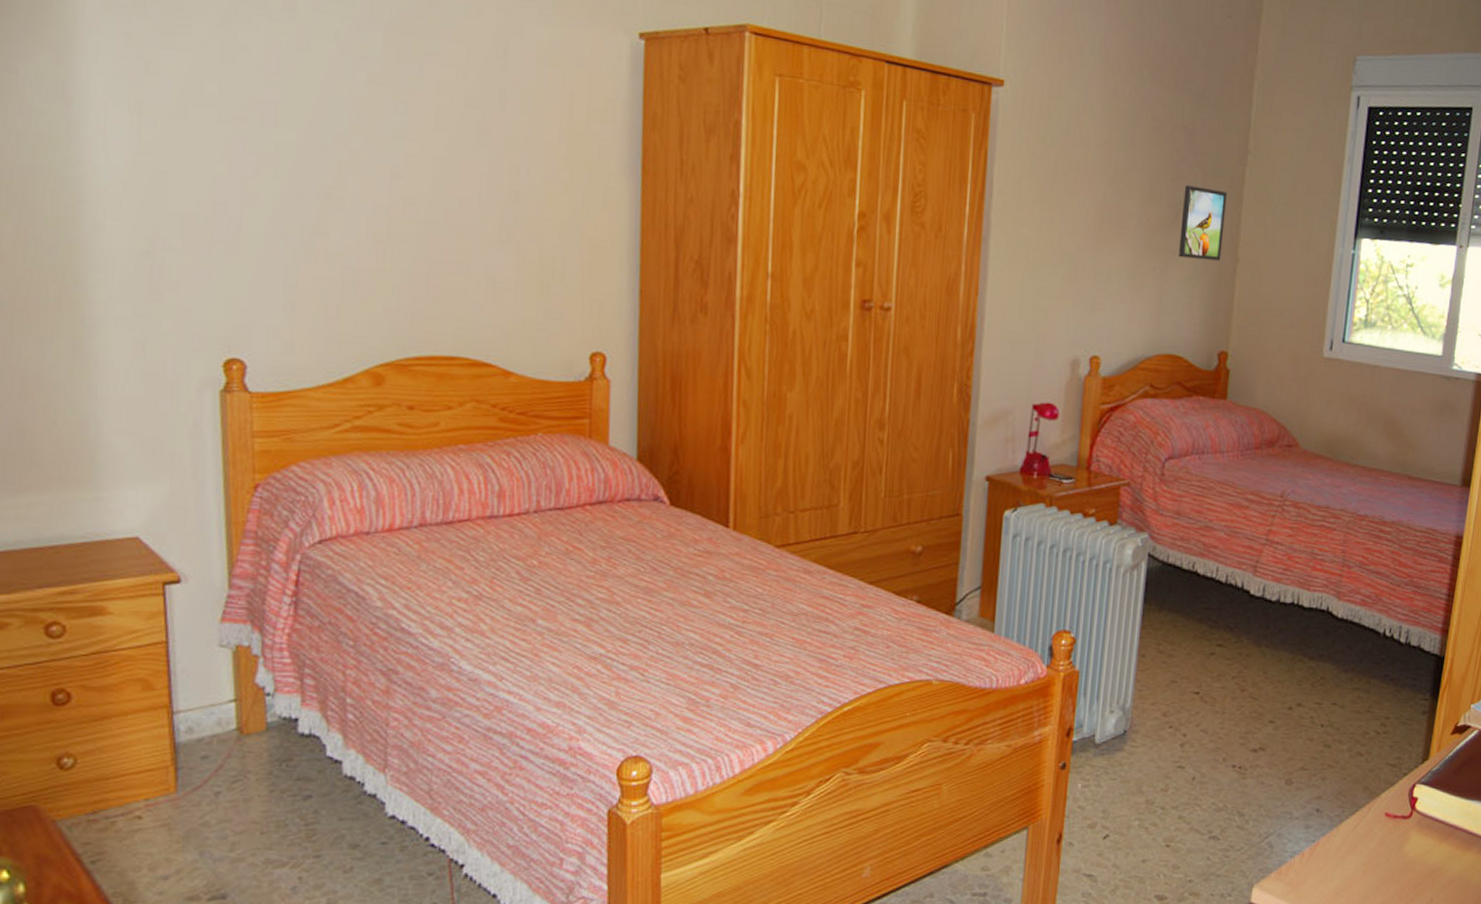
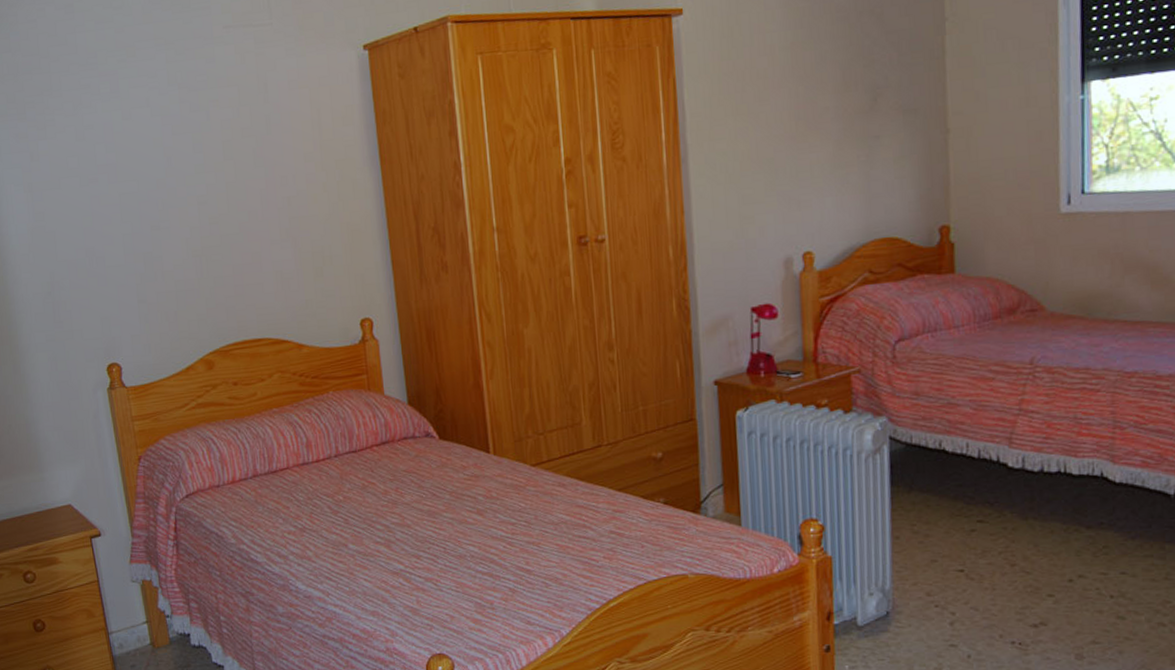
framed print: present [1179,185,1228,261] -> none [880,64,929,141]

